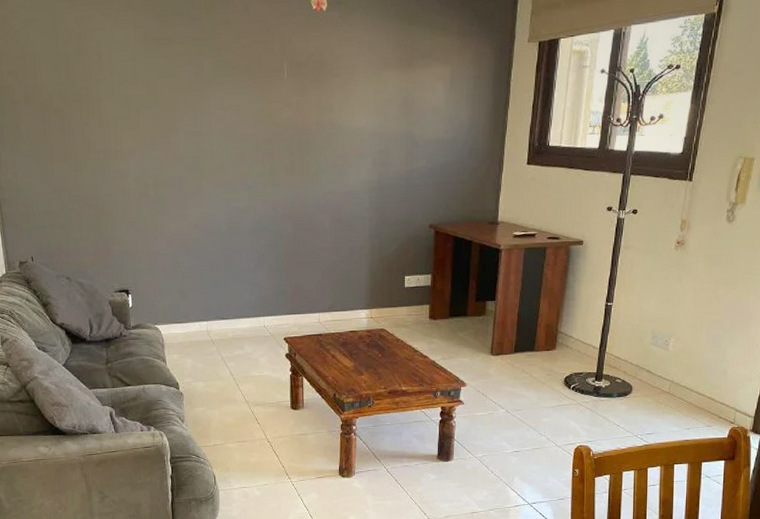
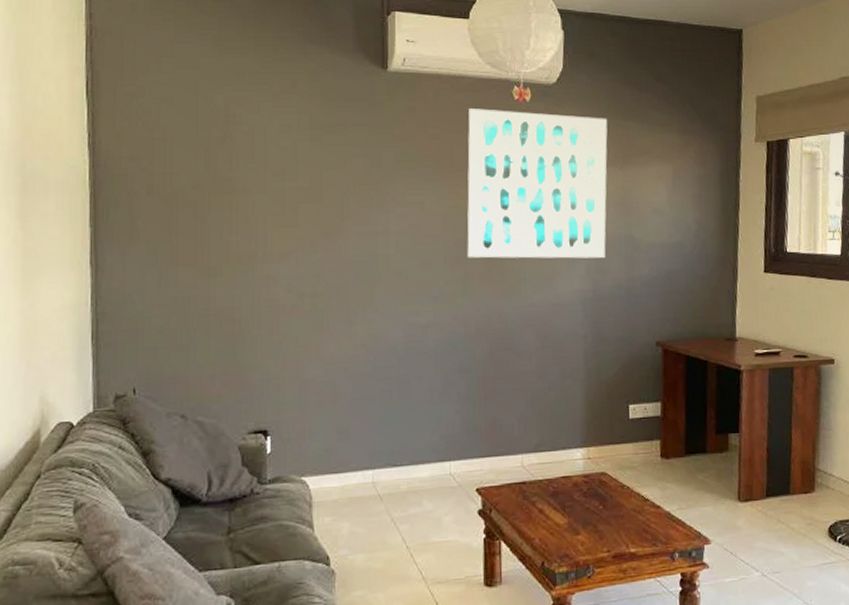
wall art: none [273,19,394,154] -> present [467,108,608,259]

